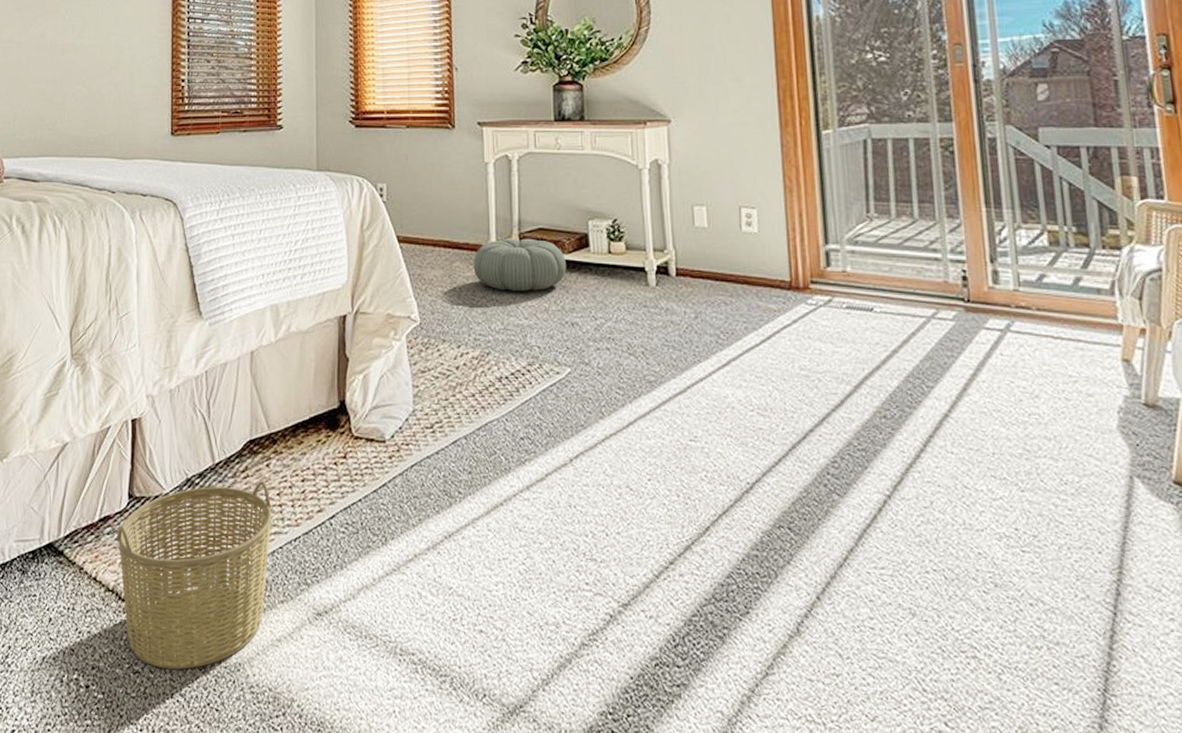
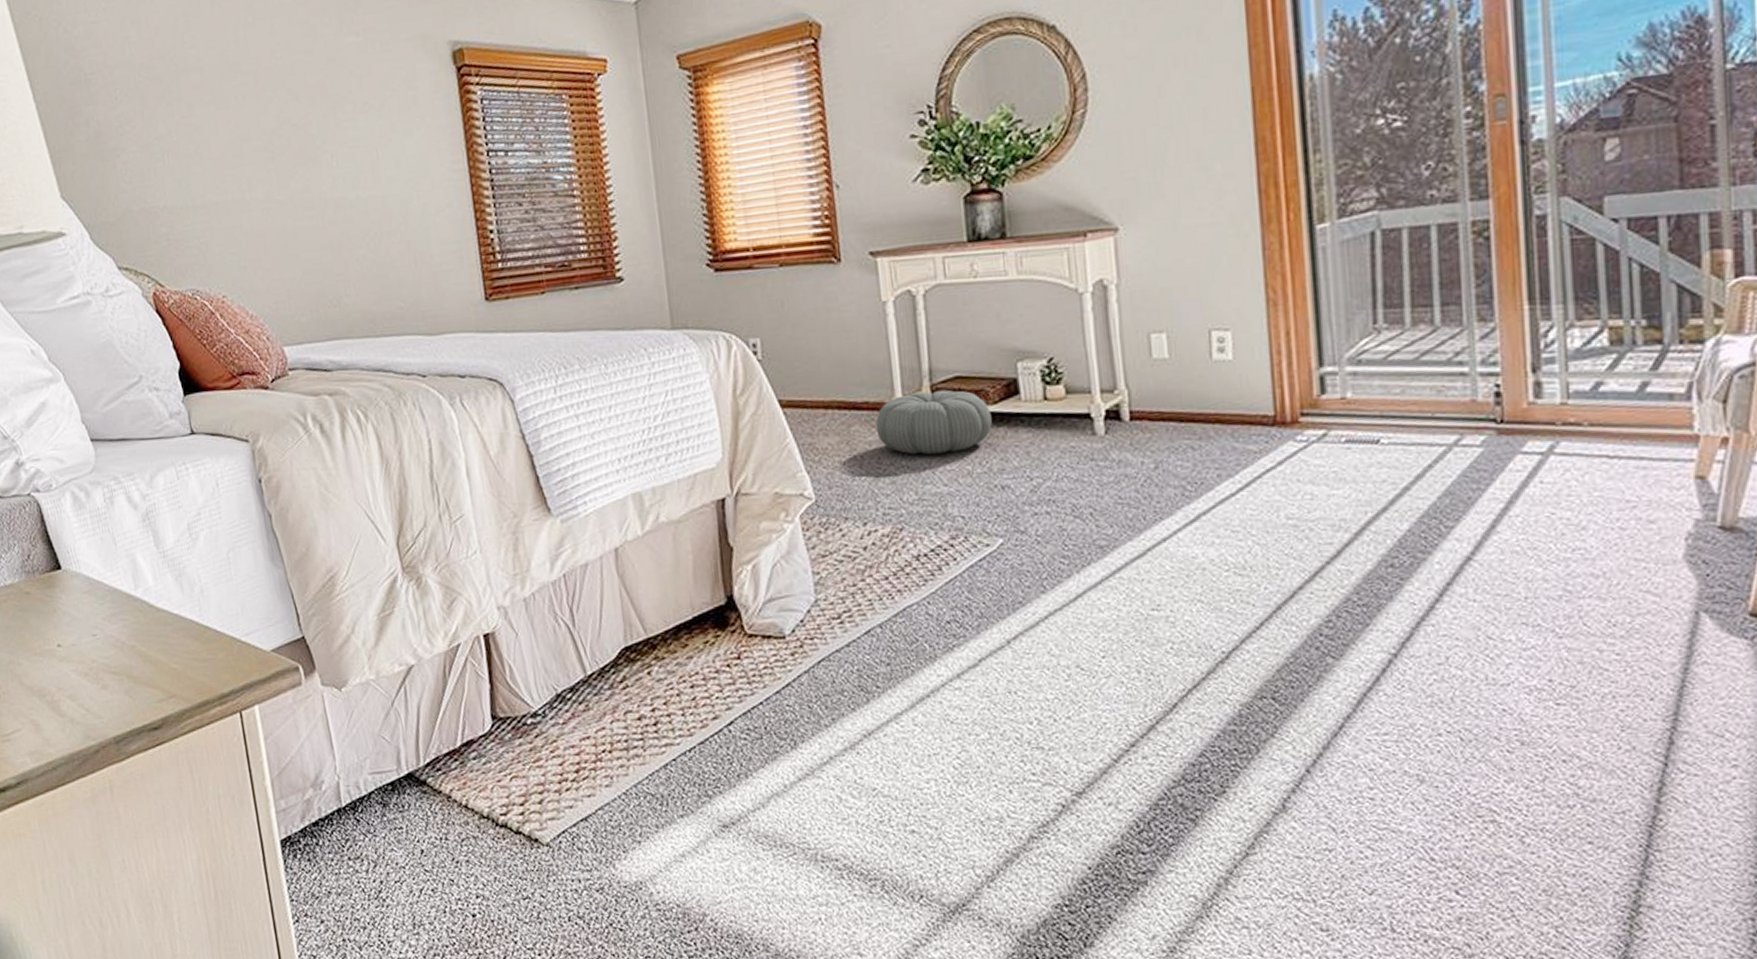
basket: present [117,481,272,670] -> none [484,690,662,893]

